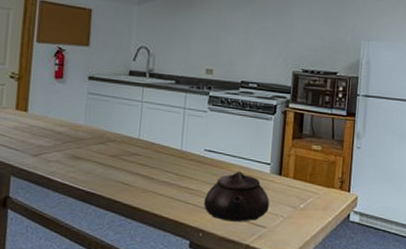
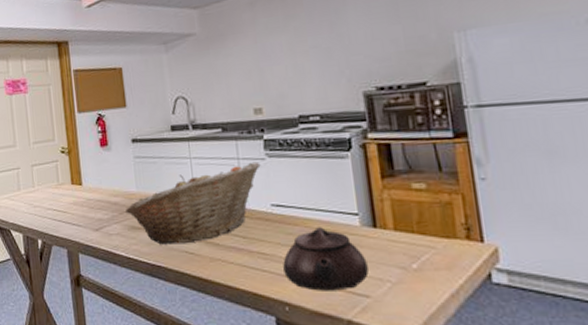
fruit basket: none [69,112,203,176] -> present [126,161,261,245]

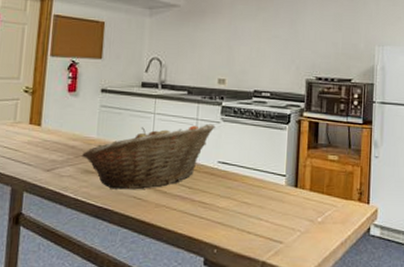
teapot: present [283,227,369,291] -> none [218,184,286,237]

